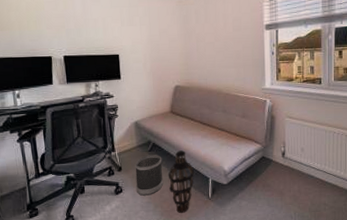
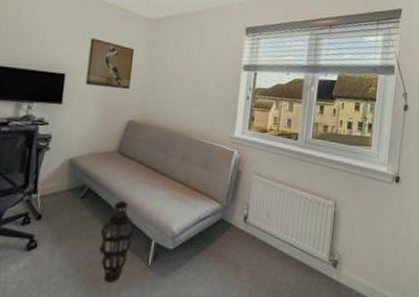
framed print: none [134,21,172,61] -> present [86,38,134,90]
wastebasket: present [135,155,164,196] -> none [56,202,97,256]

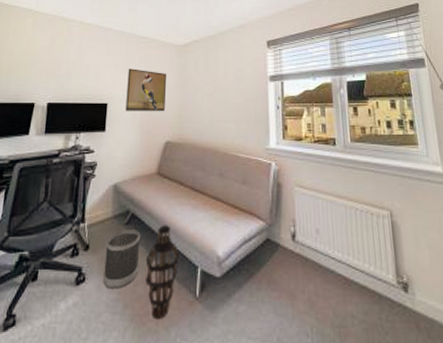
wastebasket: none [56,202,97,256] -> present [103,229,141,289]

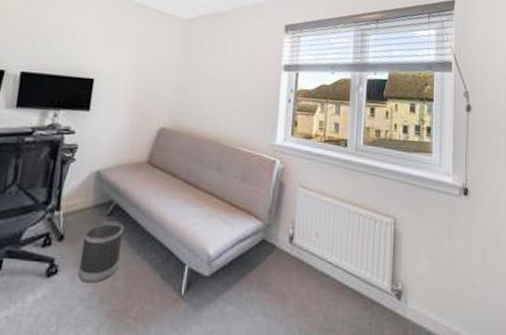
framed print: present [125,68,166,112] -> none [115,40,166,95]
lantern: present [145,225,179,320] -> none [126,218,166,317]

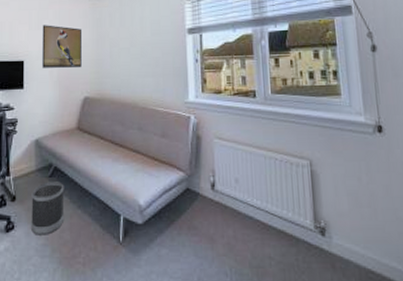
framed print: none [115,40,166,95] -> present [42,25,82,68]

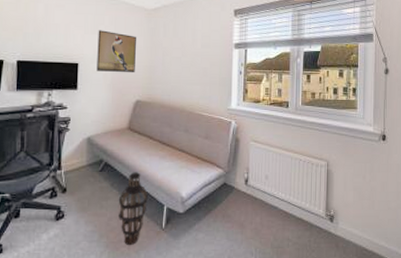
wastebasket: present [31,181,65,235] -> none [81,176,114,223]
lantern: none [70,177,102,263] -> present [118,172,148,246]

